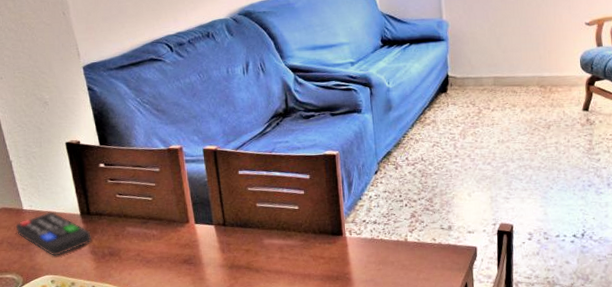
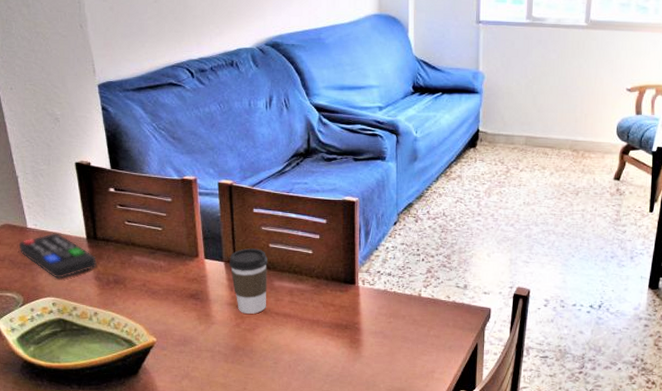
coffee cup: none [219,209,258,274] -> present [229,248,268,314]

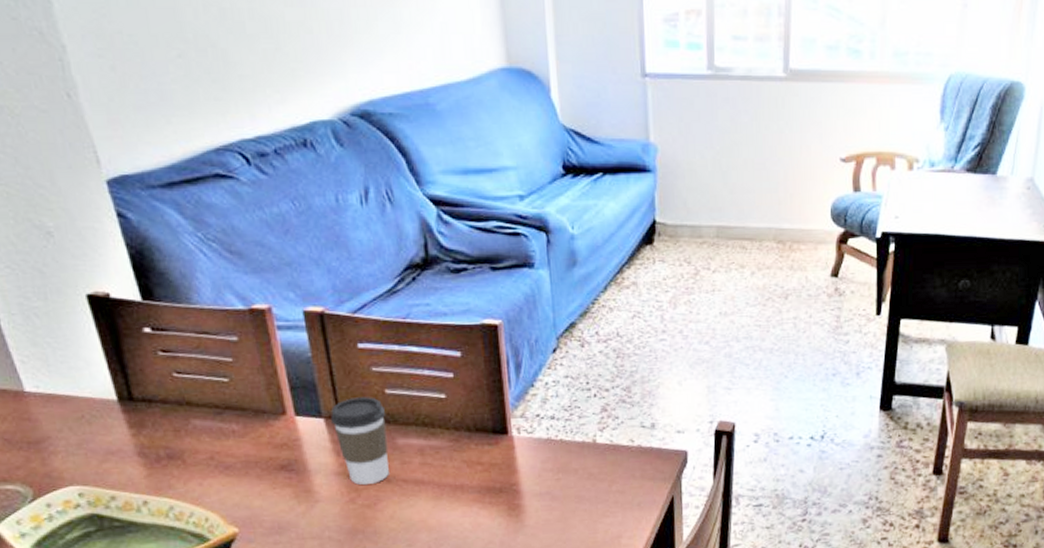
remote control: present [18,233,98,279] -> none [14,395,139,459]

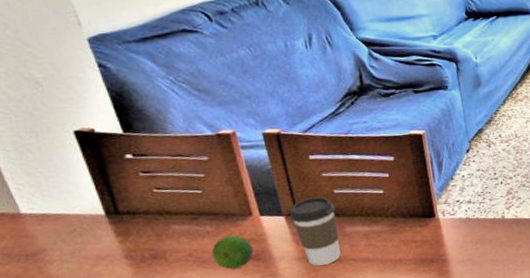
fruit: none [236,437,286,480] -> present [211,235,254,269]

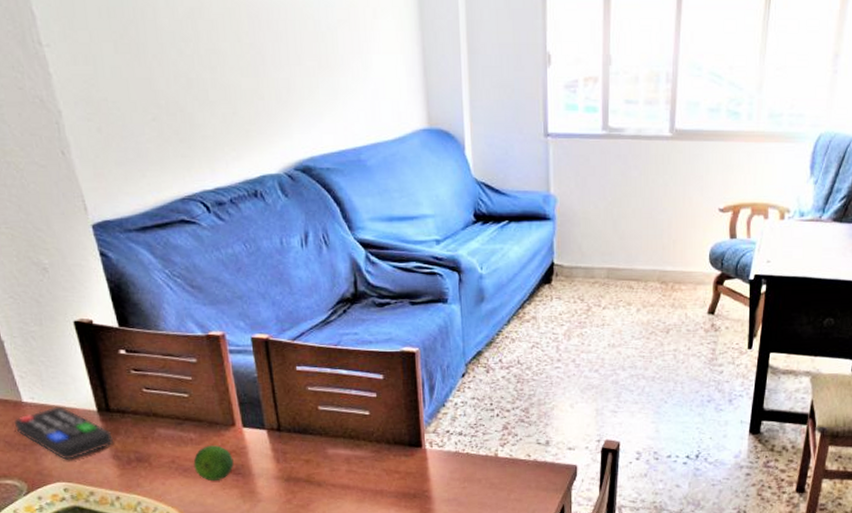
remote control: none [12,213,126,266] -> present [13,406,114,460]
coffee cup: present [290,196,341,266] -> none [272,412,320,488]

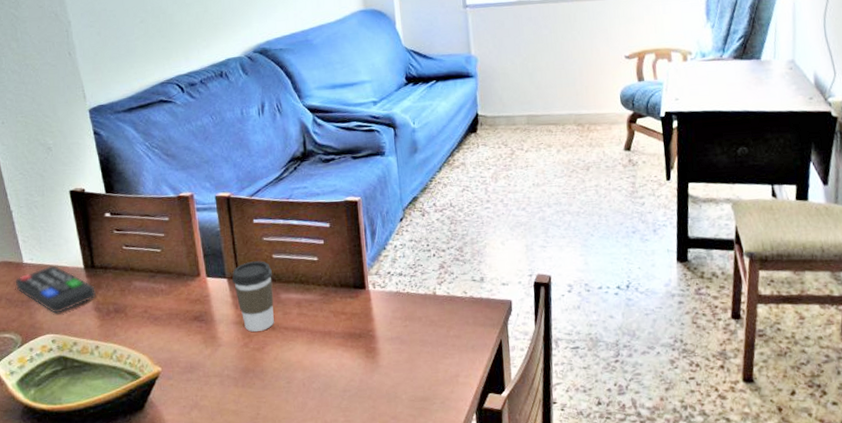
fruit: present [193,445,234,482] -> none [163,294,198,329]
coffee cup: none [272,412,320,488] -> present [232,261,274,332]

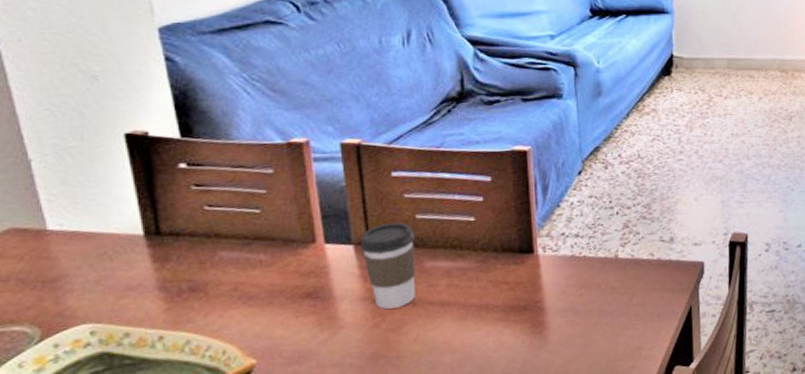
remote control: present [15,265,97,314] -> none [32,232,162,297]

